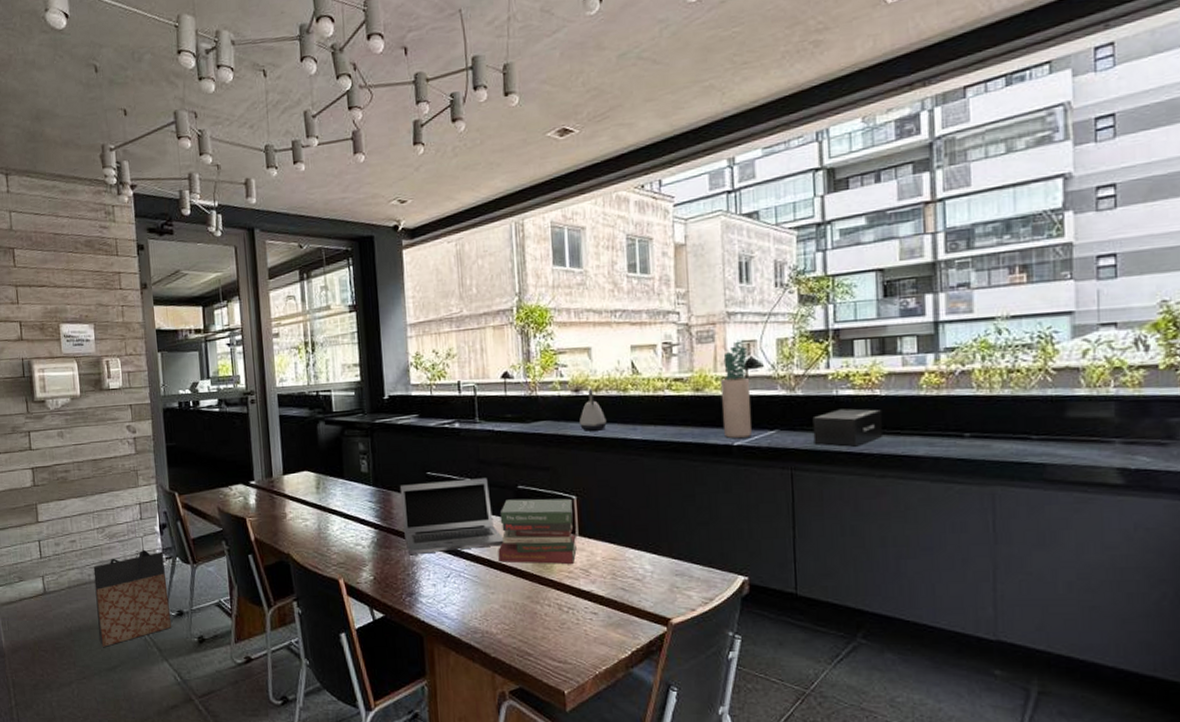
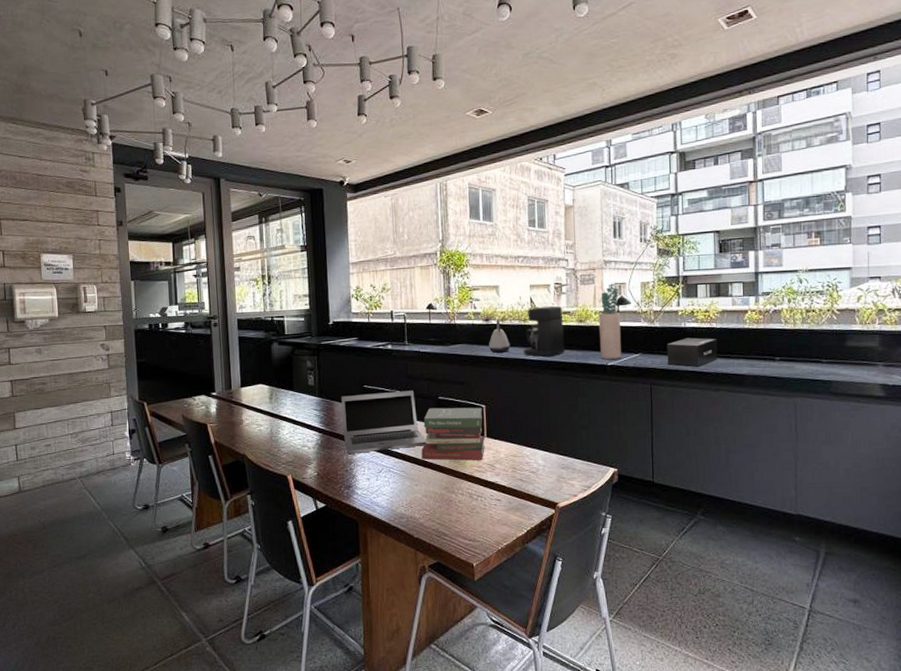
bag: present [93,549,172,648] -> none [66,452,138,539]
coffee maker: none [624,371,677,436] -> present [523,305,565,357]

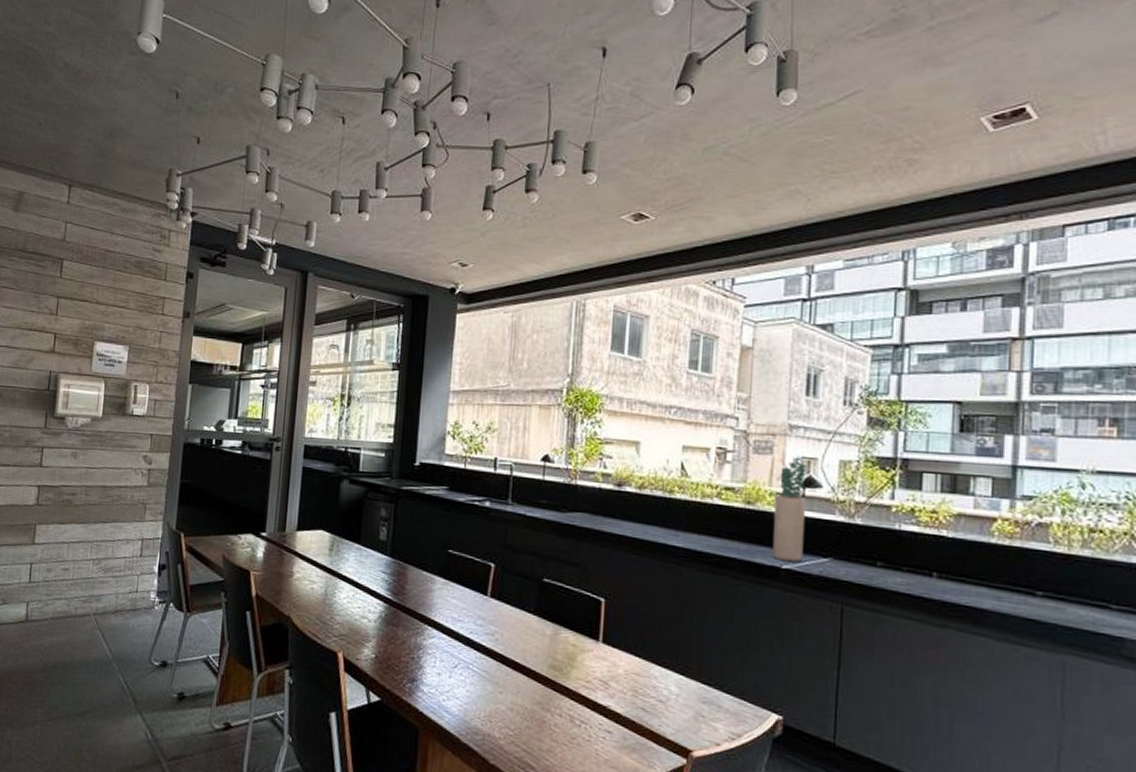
laptop: present [341,390,427,454] -> none [414,559,521,641]
books: present [421,407,485,461] -> none [512,591,600,673]
kettle: present [488,319,510,353] -> none [617,485,648,532]
coffee maker: present [523,305,565,357] -> none [664,476,725,546]
box: present [667,337,718,367] -> none [869,545,948,589]

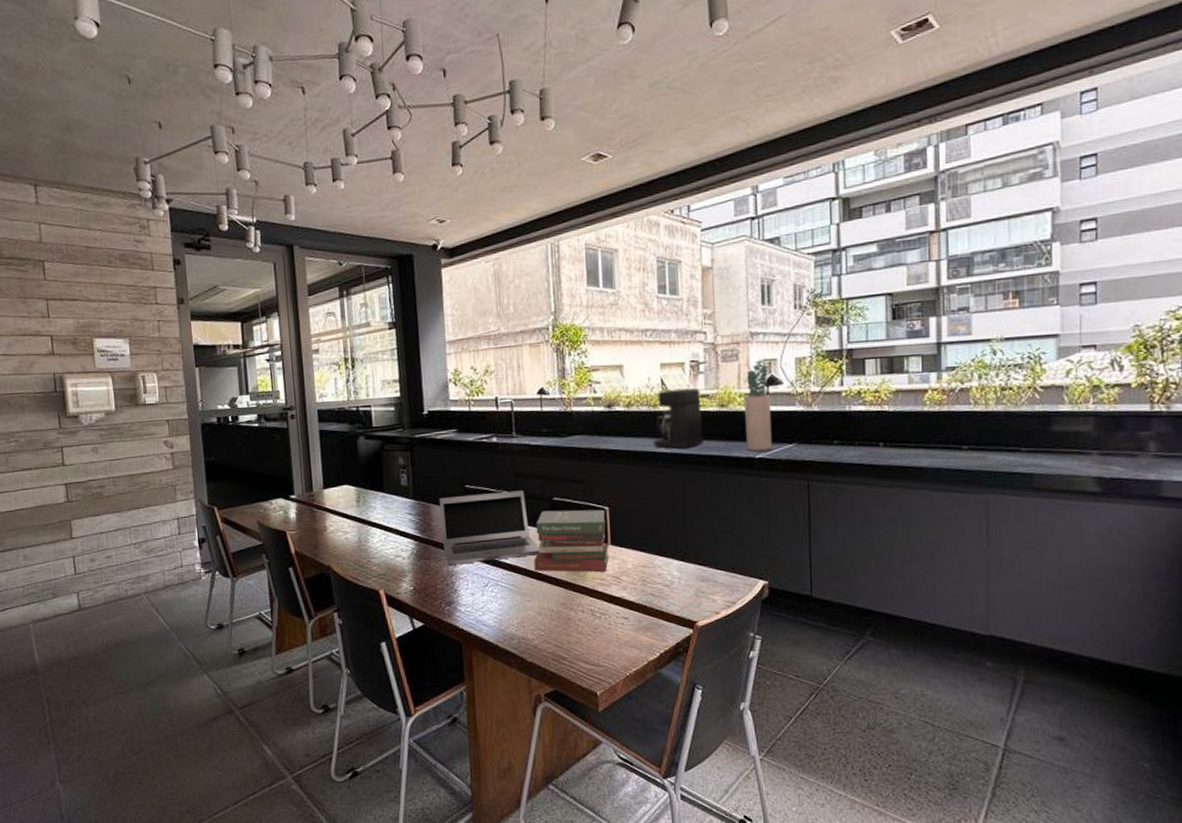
laptop: none [414,559,521,641] -> present [438,490,540,565]
books: none [512,591,600,673] -> present [534,509,609,572]
coffee maker: none [664,476,725,546] -> present [653,387,704,450]

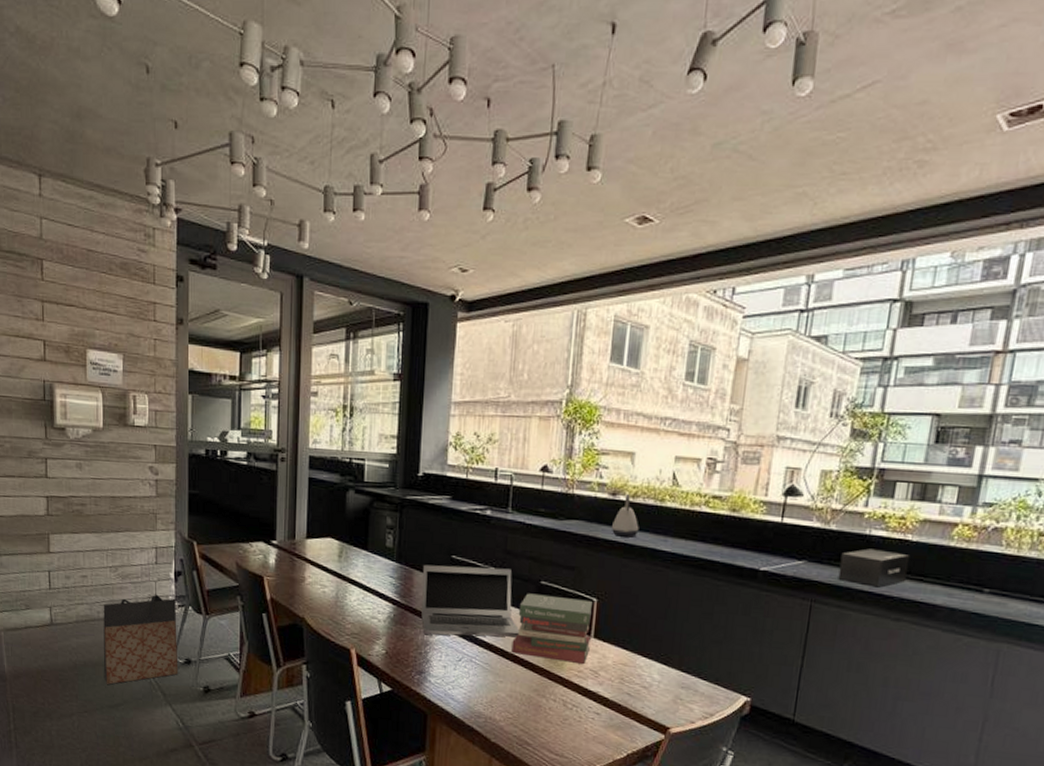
bag: none [130,564,212,663] -> present [103,594,179,685]
kettle: none [611,405,638,445] -> present [611,494,639,538]
coffee maker: present [653,387,704,450] -> none [654,485,714,551]
vase: present [743,358,772,452] -> none [753,465,790,565]
box: none [827,423,891,459] -> present [838,548,910,588]

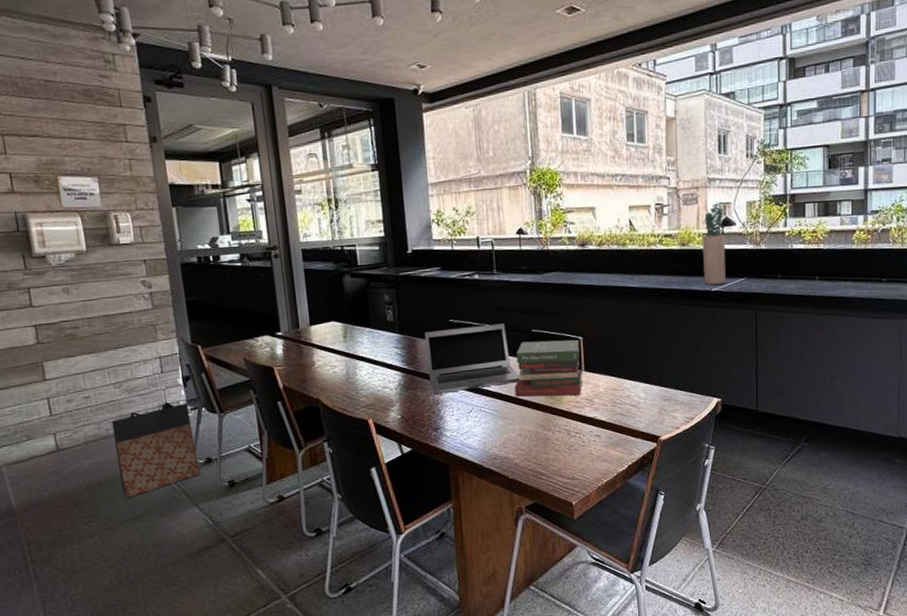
kettle: present [611,494,639,538] -> none [584,244,608,281]
vase: none [753,465,790,565] -> present [701,202,726,286]
box: present [838,548,910,588] -> none [773,259,825,291]

